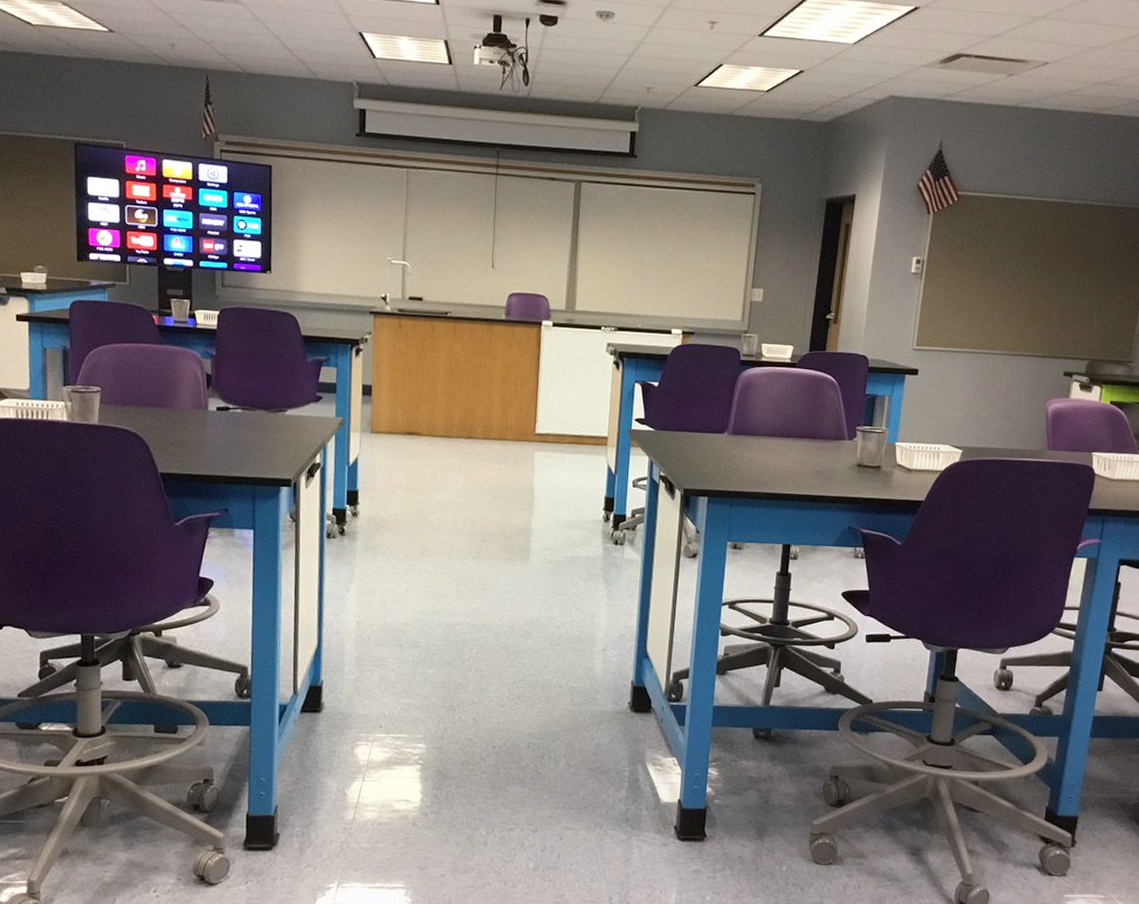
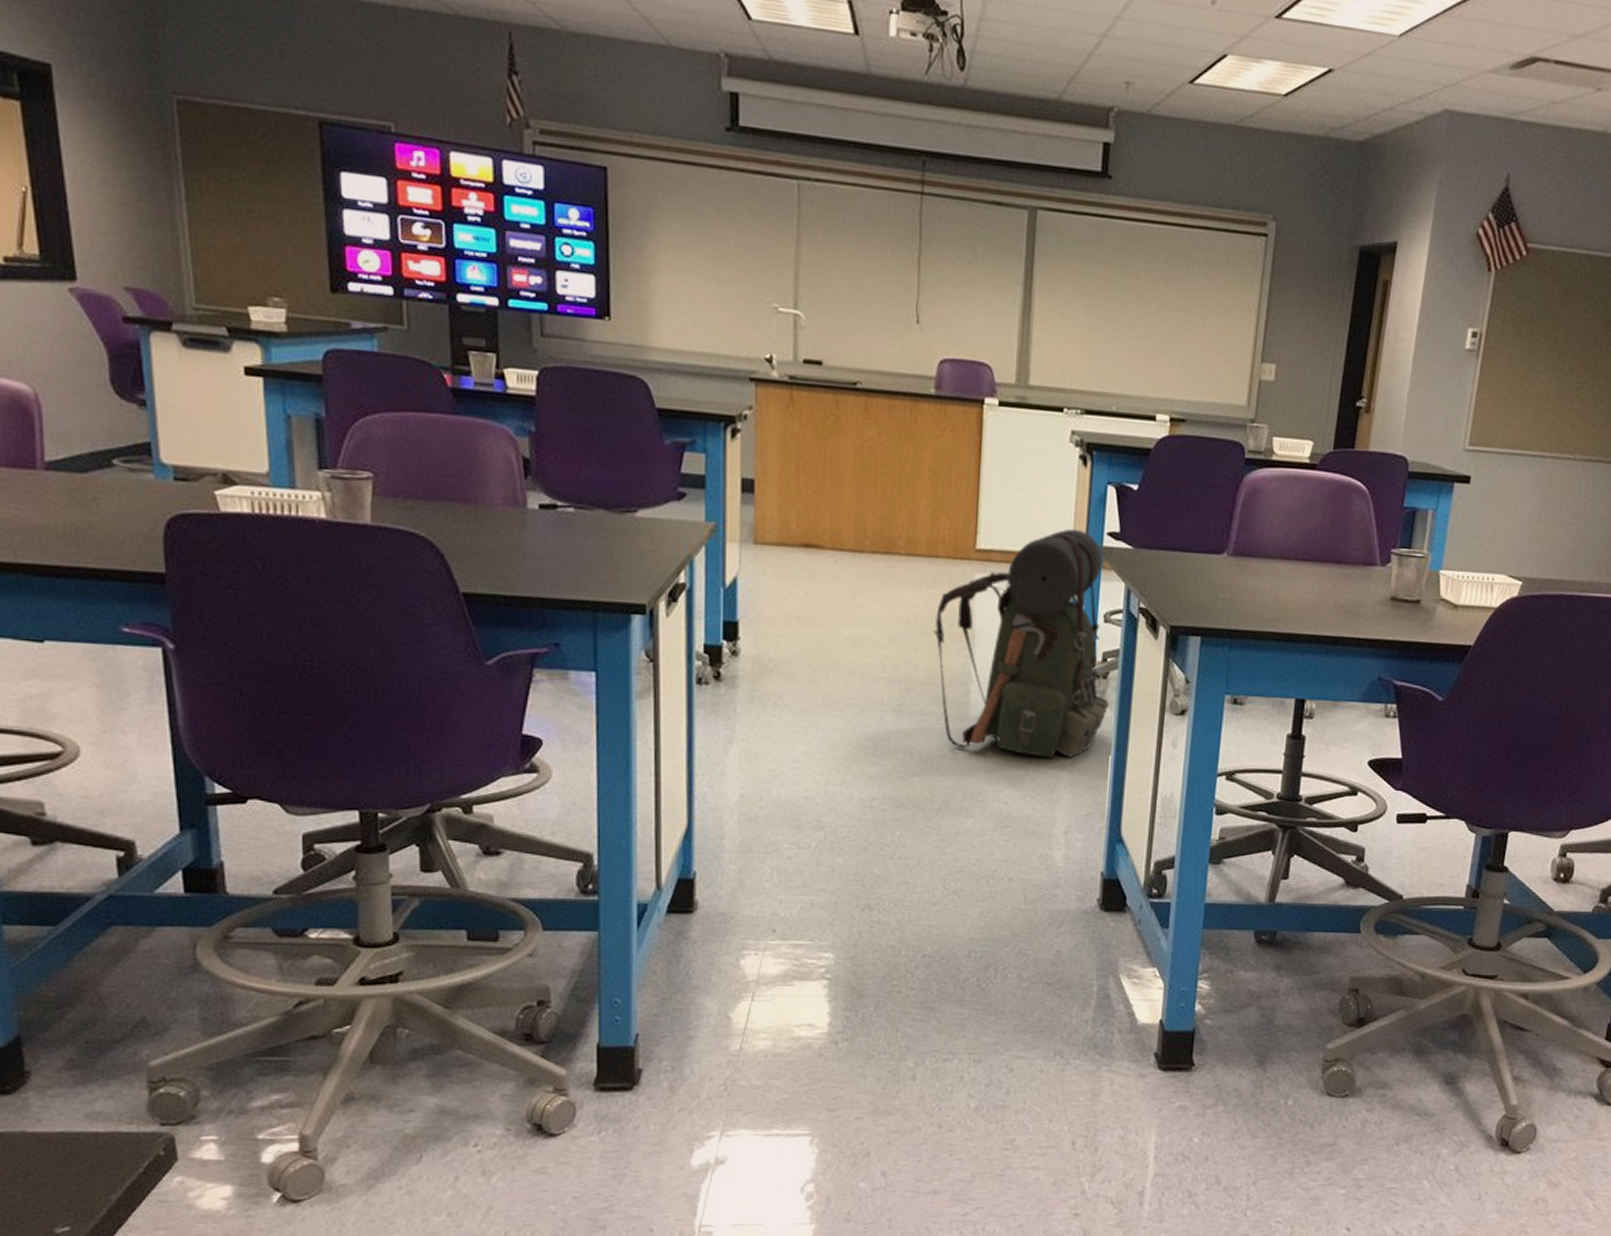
backpack: none [503,416,637,592] -> present [934,528,1109,758]

